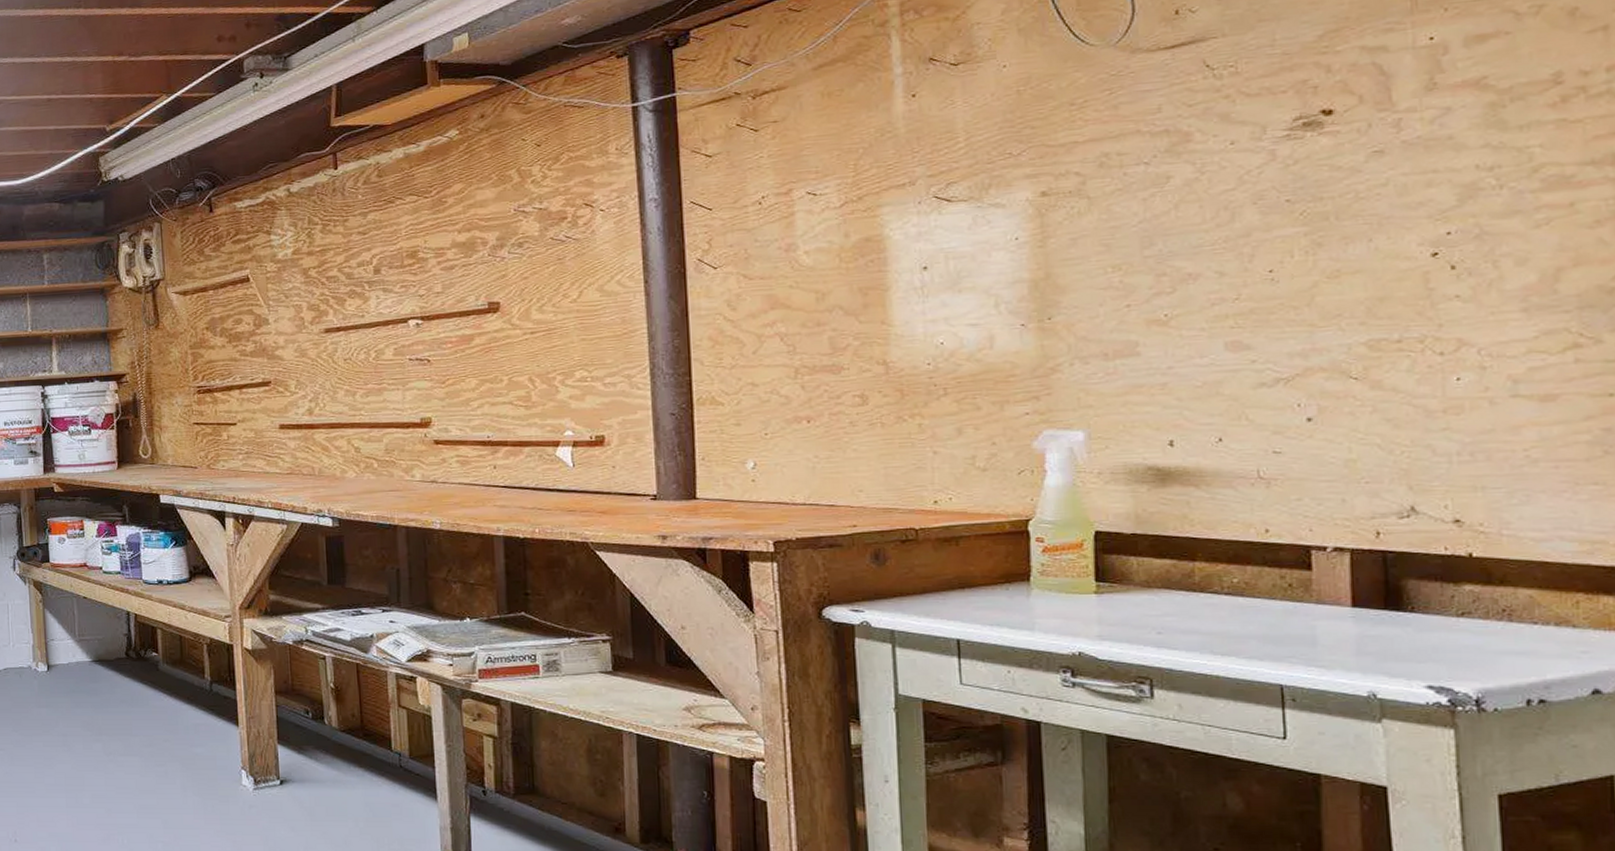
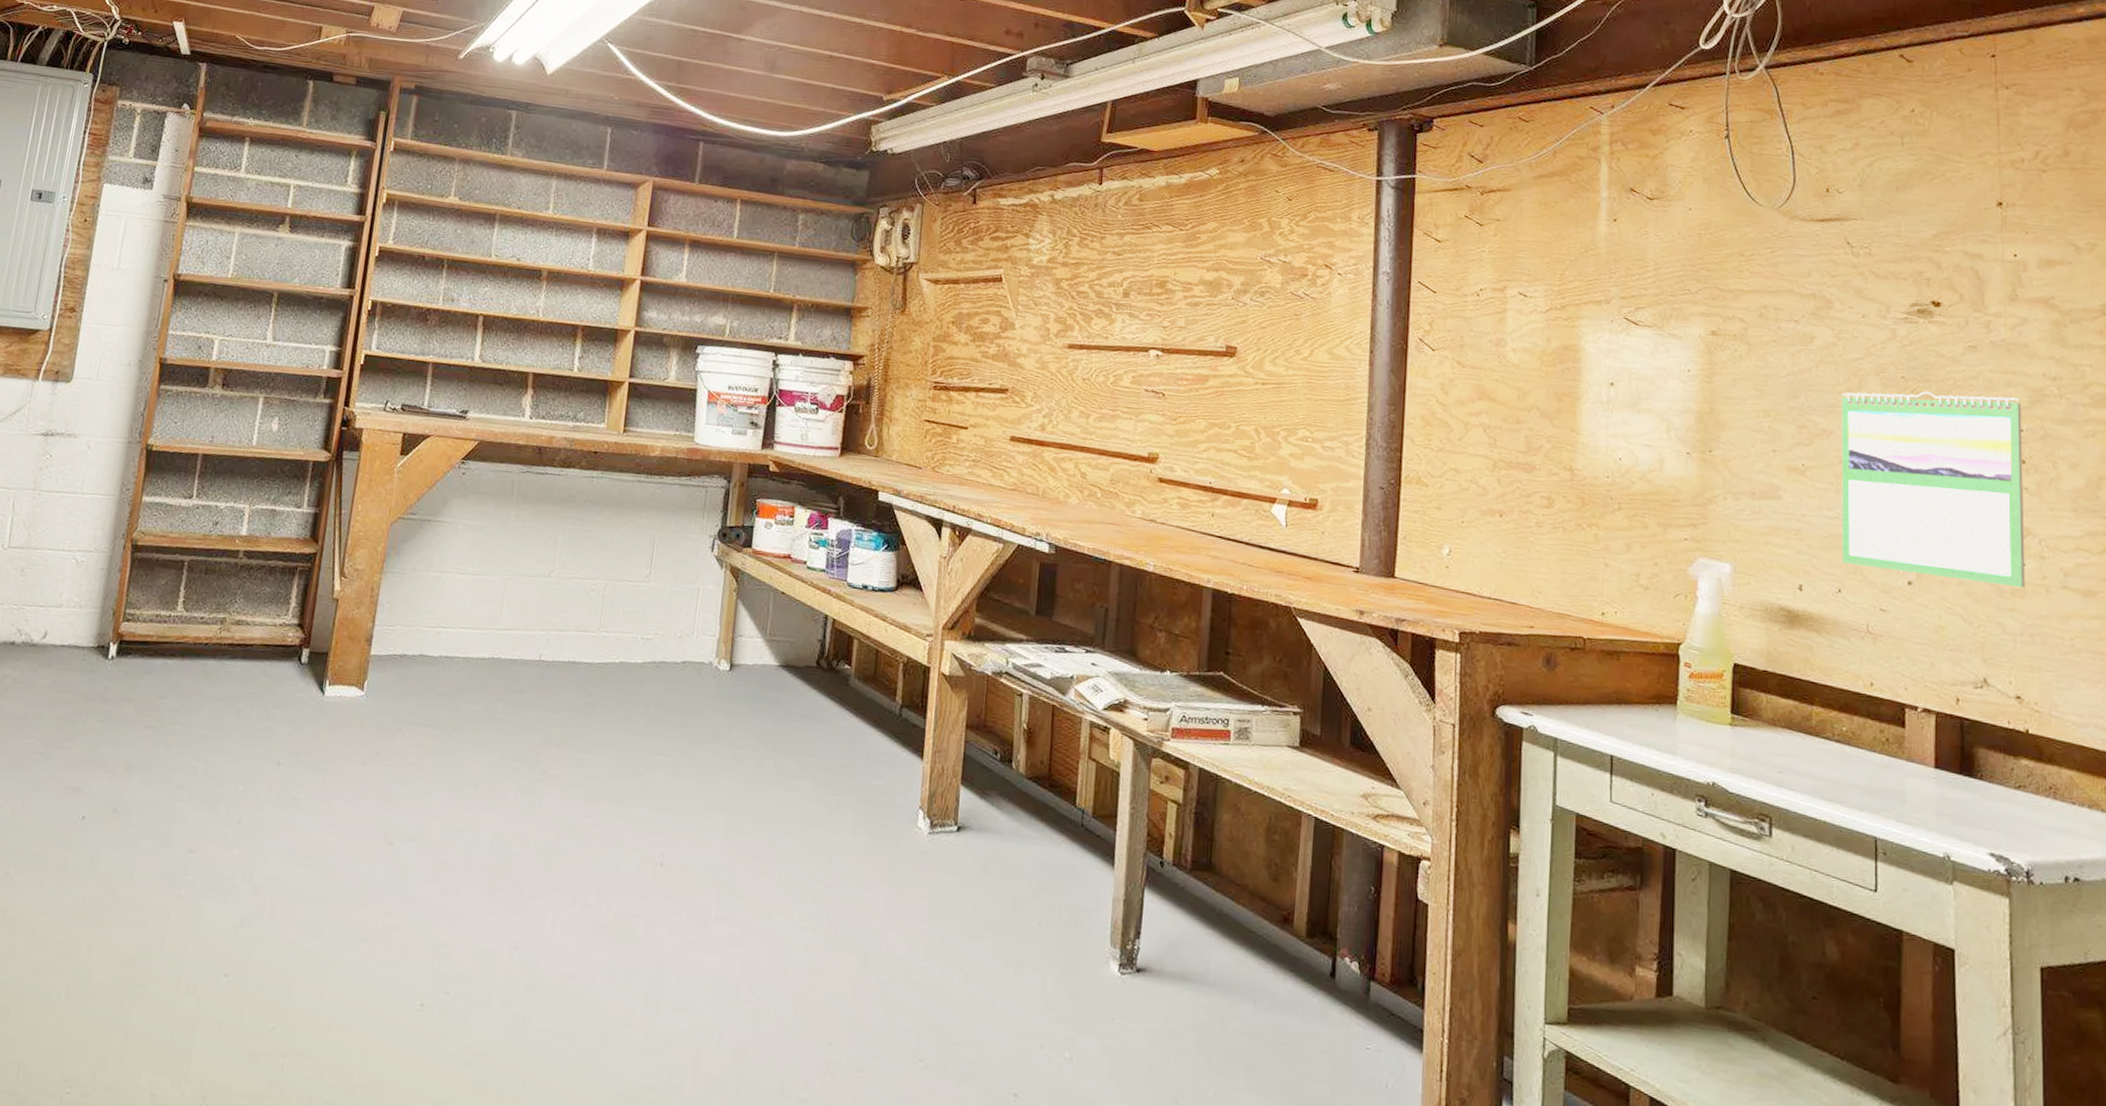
calendar: none [1209,198,1461,411] -> present [1841,390,2025,589]

